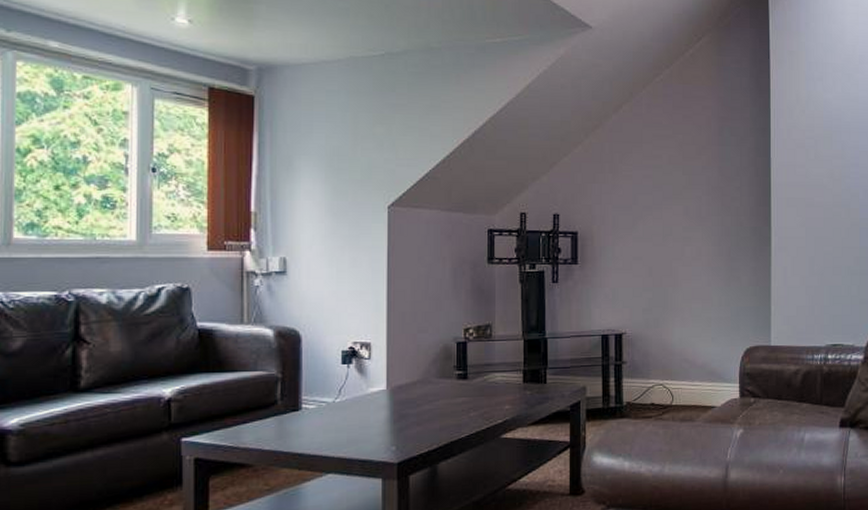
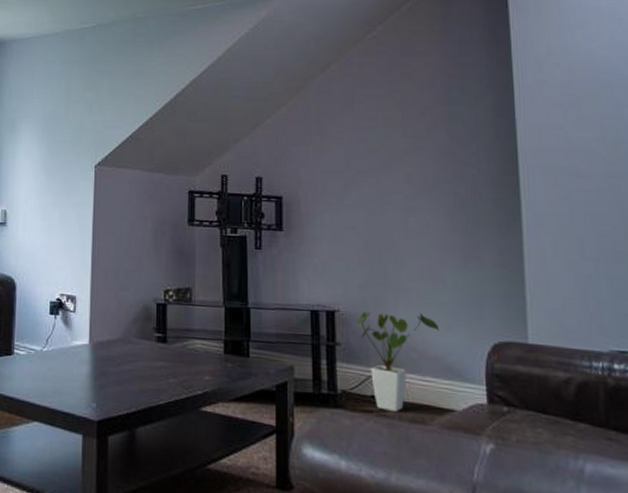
house plant: none [641,329,706,414] -> present [357,311,440,411]

